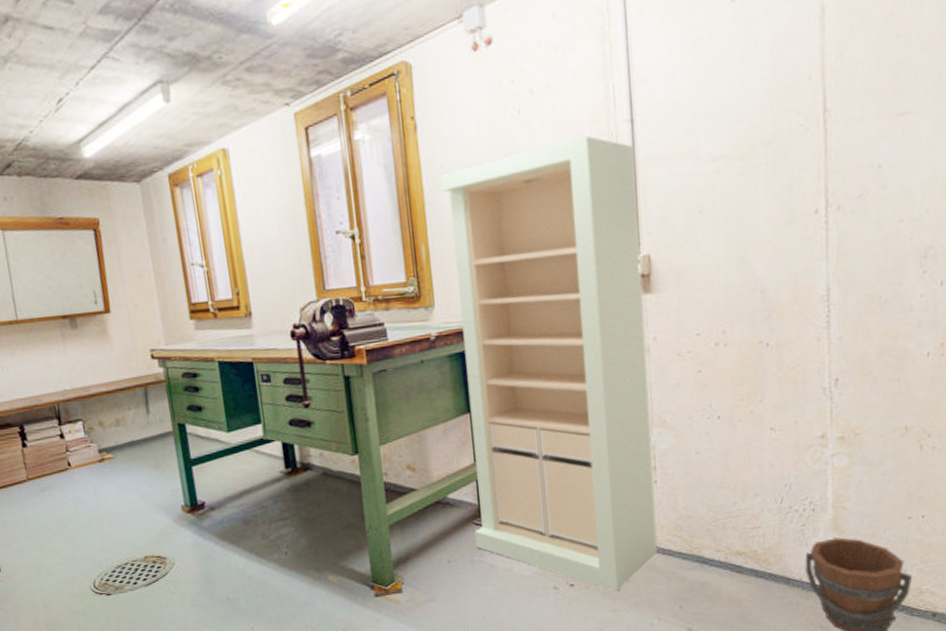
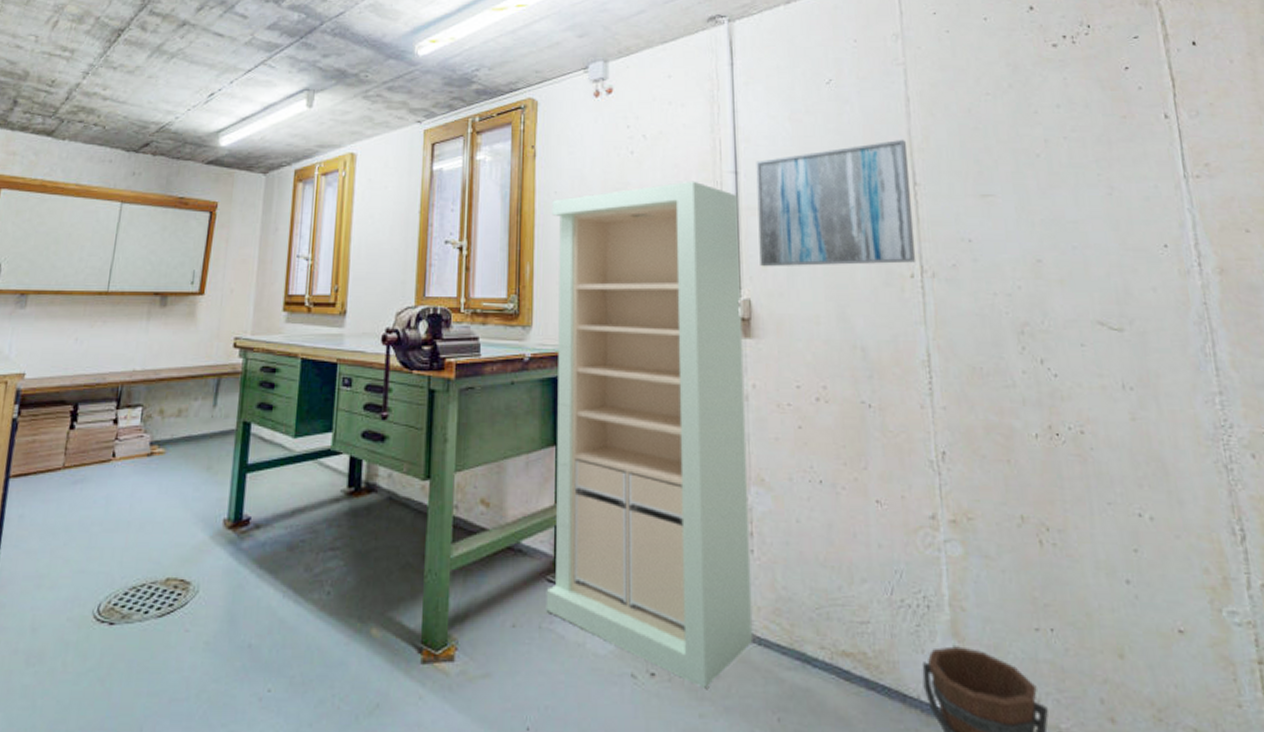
wall art: none [653,59,822,220] -> present [756,139,916,267]

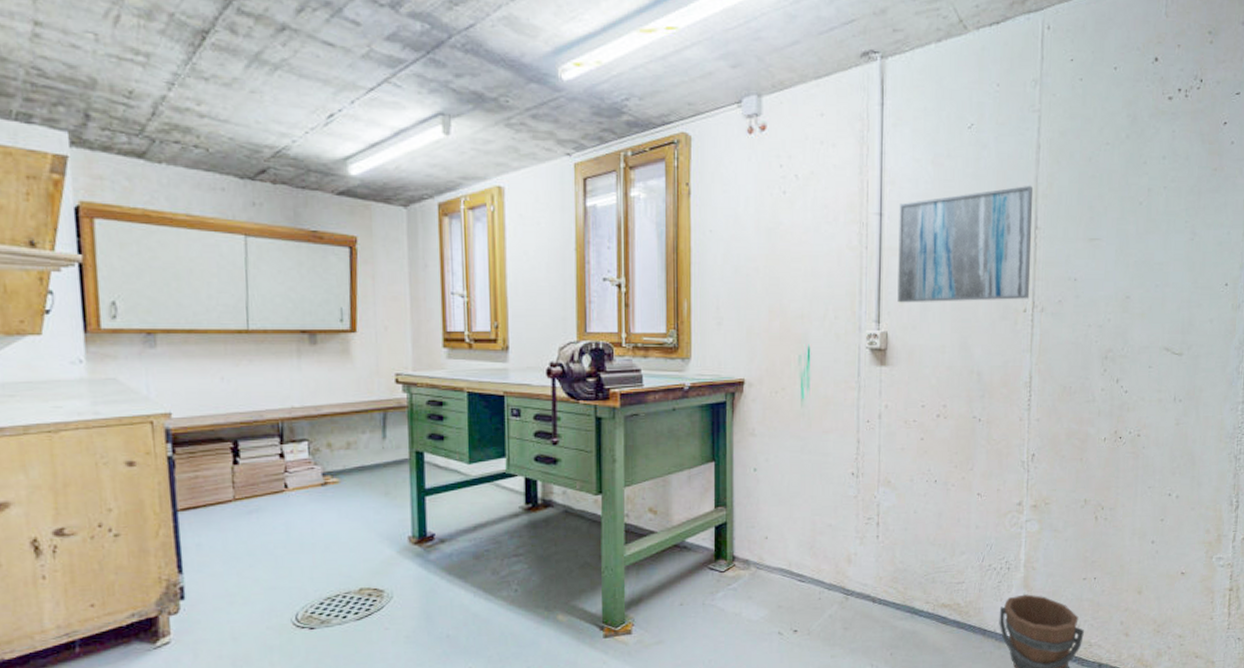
storage cabinet: present [546,181,753,688] -> none [708,221,881,637]

